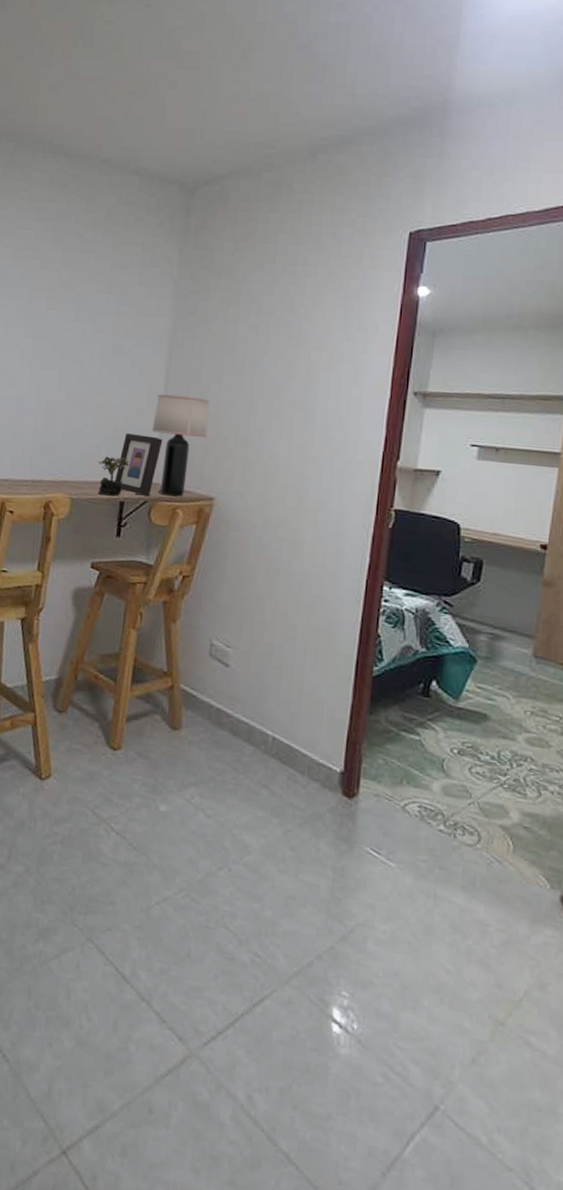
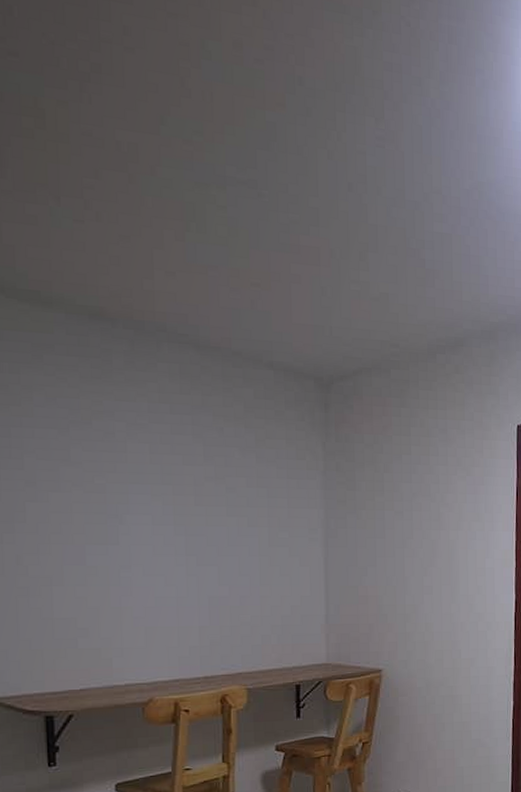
succulent plant: present [98,456,130,496] -> none [269,643,300,682]
picture frame: present [115,432,163,496] -> none [288,620,329,677]
table lamp: present [151,393,210,497] -> none [317,580,370,673]

